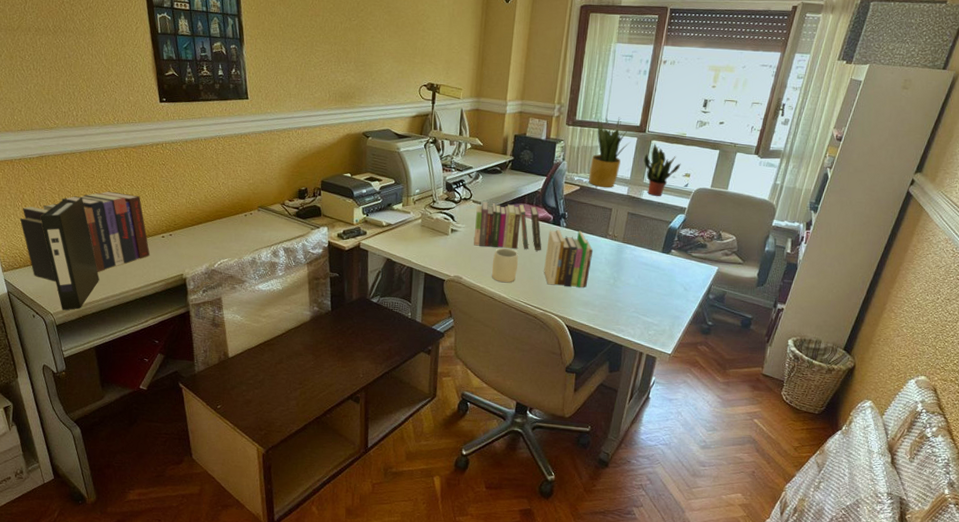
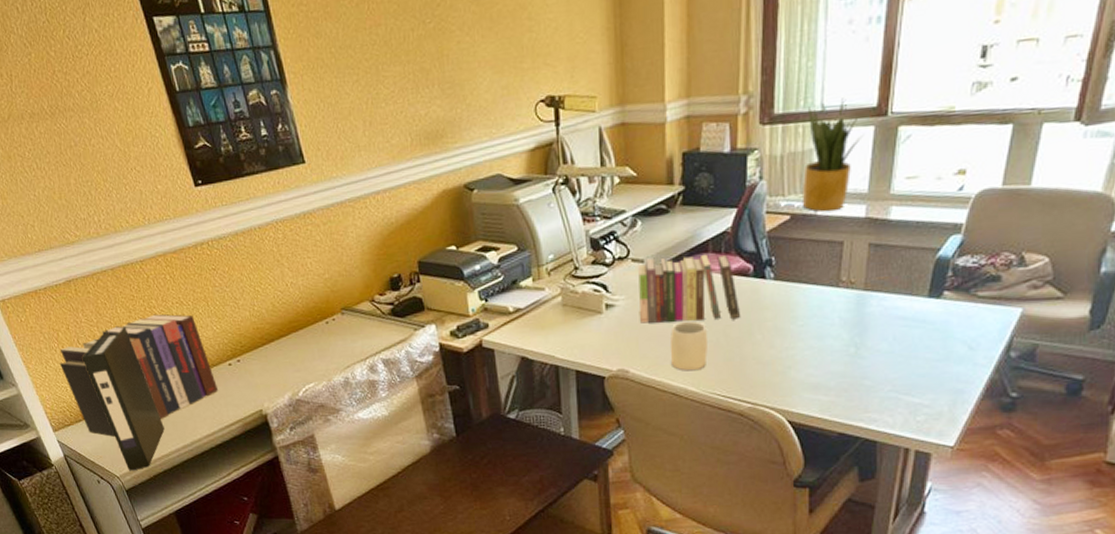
books: present [544,229,594,288] -> none [747,281,820,367]
potted plant: present [643,143,681,196] -> none [887,129,950,213]

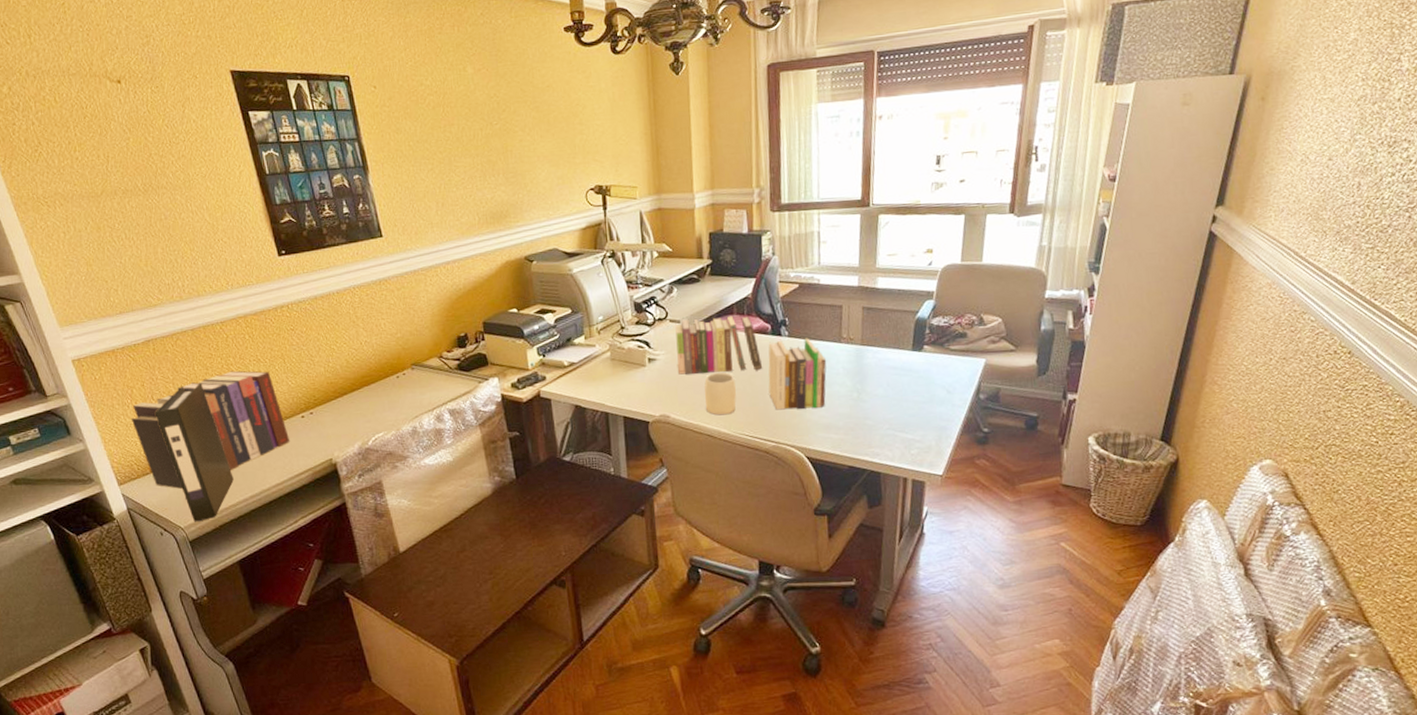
books: none [747,281,820,367] -> present [768,338,827,410]
planter: present [801,98,863,211] -> none [807,192,852,281]

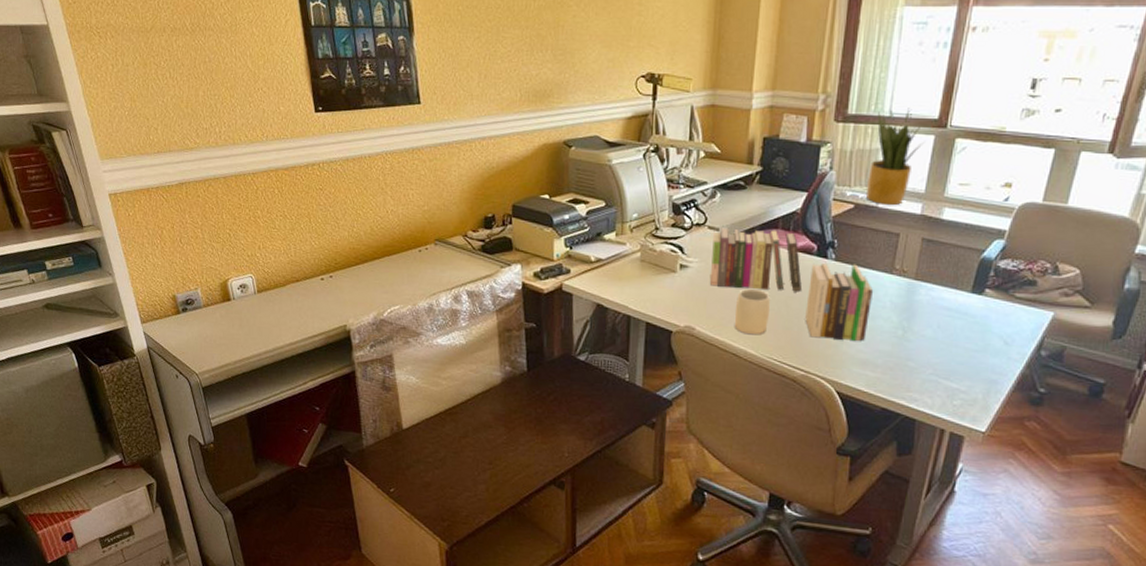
books: present [131,370,290,490] -> none [158,224,308,336]
binder: present [154,382,234,522] -> none [181,231,250,370]
planter: none [807,192,852,281] -> present [865,108,924,205]

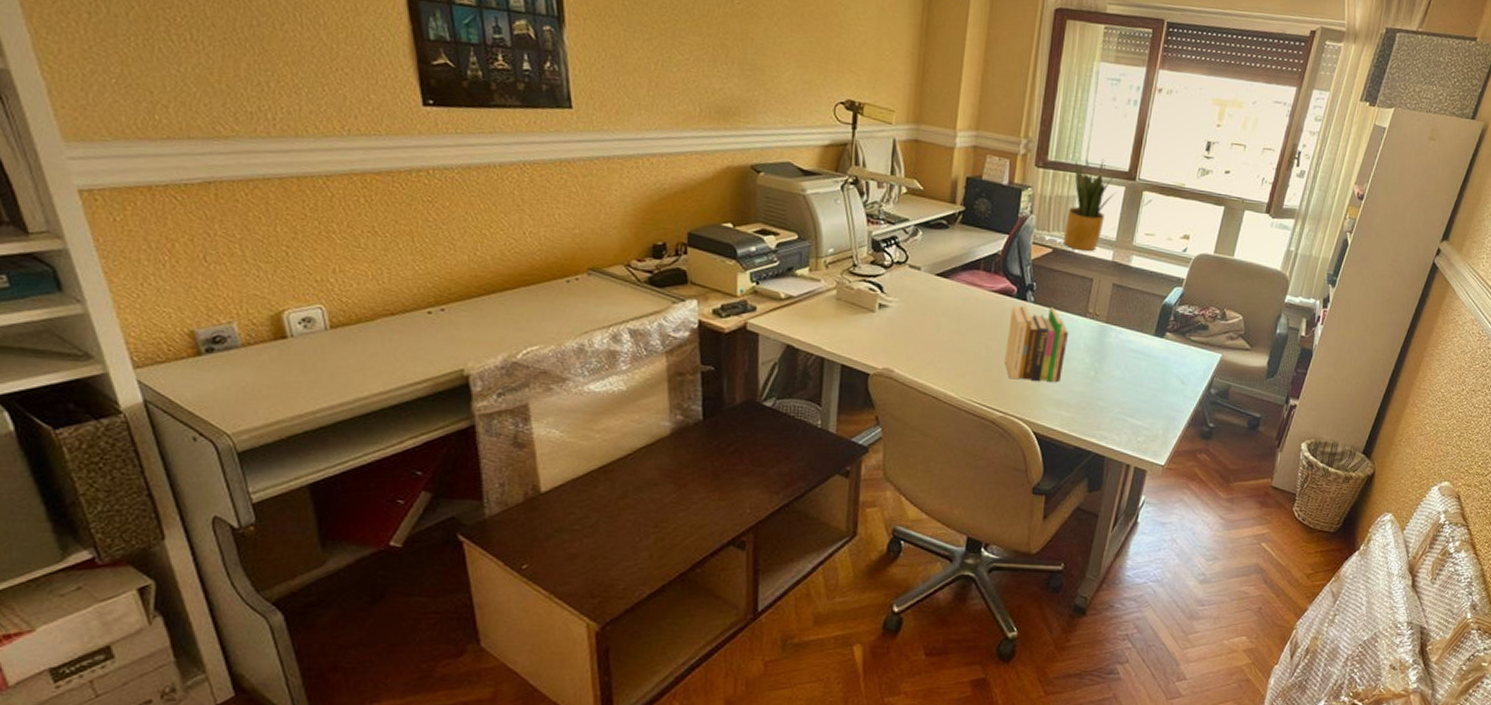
books: present [710,227,803,292] -> none [910,266,1003,334]
mug: present [735,288,770,335] -> none [935,329,971,377]

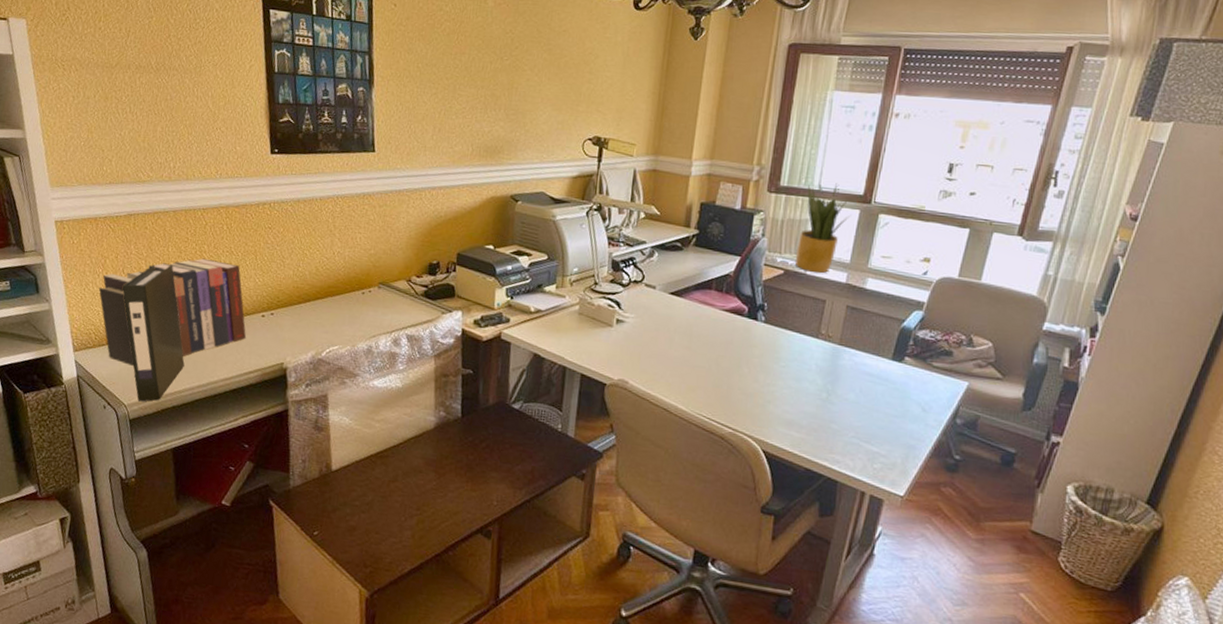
books: none [165,240,408,385] -> present [98,258,247,367]
binder: none [205,248,317,429] -> present [122,264,185,402]
books: present [1004,305,1069,383] -> none [734,324,801,402]

